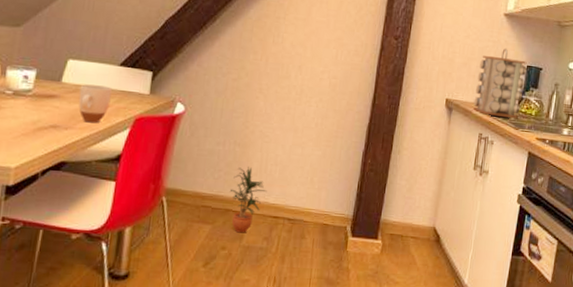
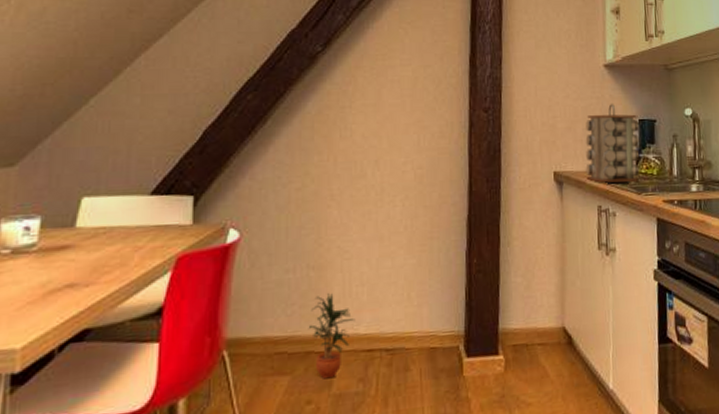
mug: present [78,84,112,123] -> none [100,223,143,273]

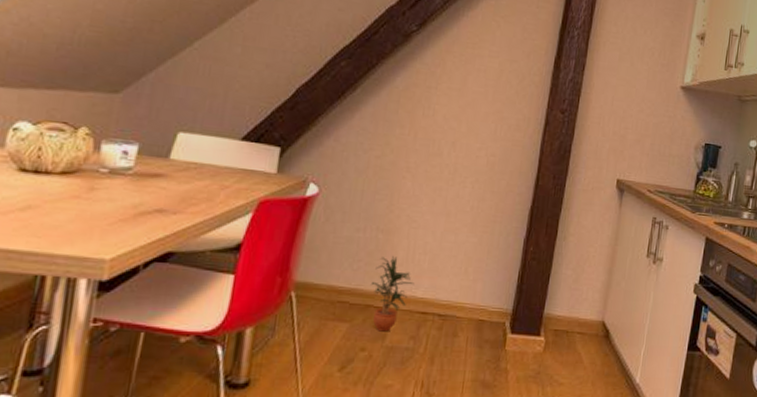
spice rack: present [585,103,640,184] -> none [647,123,705,202]

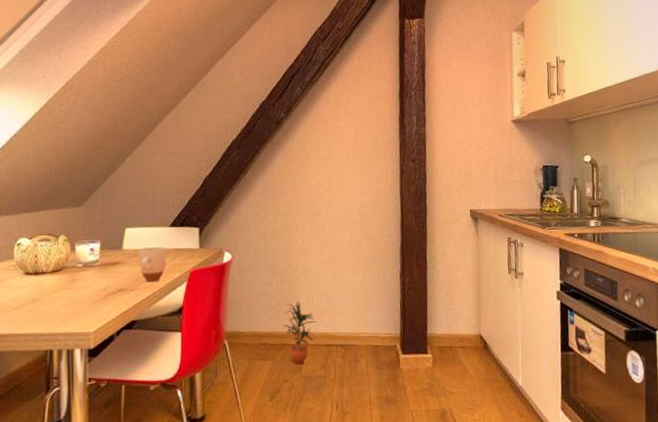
mug: none [189,161,231,207] -> present [139,247,166,282]

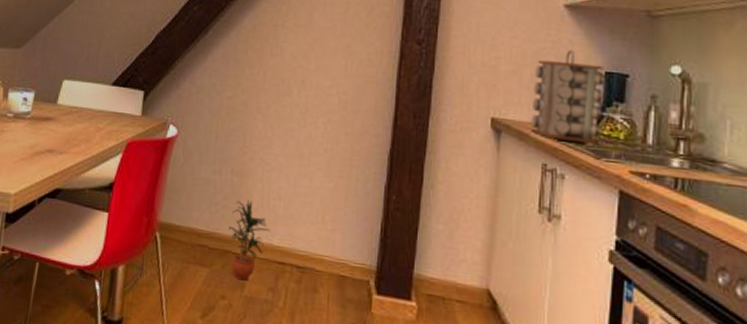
mug: present [139,247,166,282] -> none [72,105,104,148]
spice rack: none [496,152,544,220] -> present [531,49,605,145]

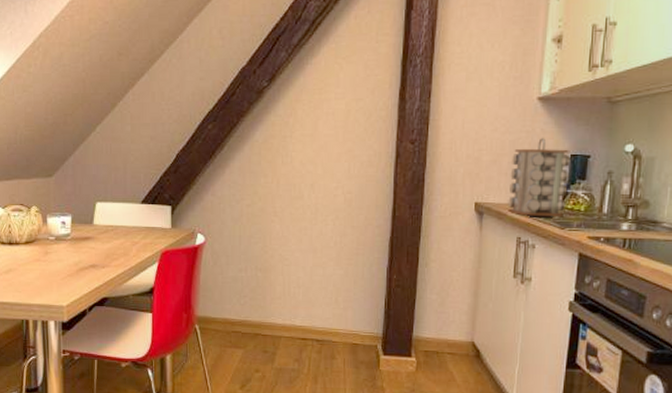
potted plant: present [228,200,271,281] -> none [256,291,293,356]

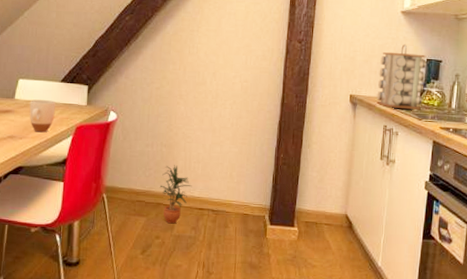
mug: none [110,224,138,260] -> present [29,99,56,133]
potted plant: none [256,291,293,356] -> present [159,165,192,224]

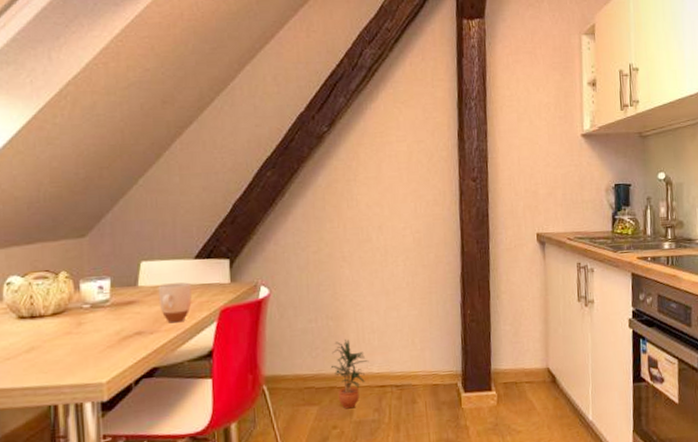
spice rack: present [376,43,426,110] -> none [565,169,616,244]

